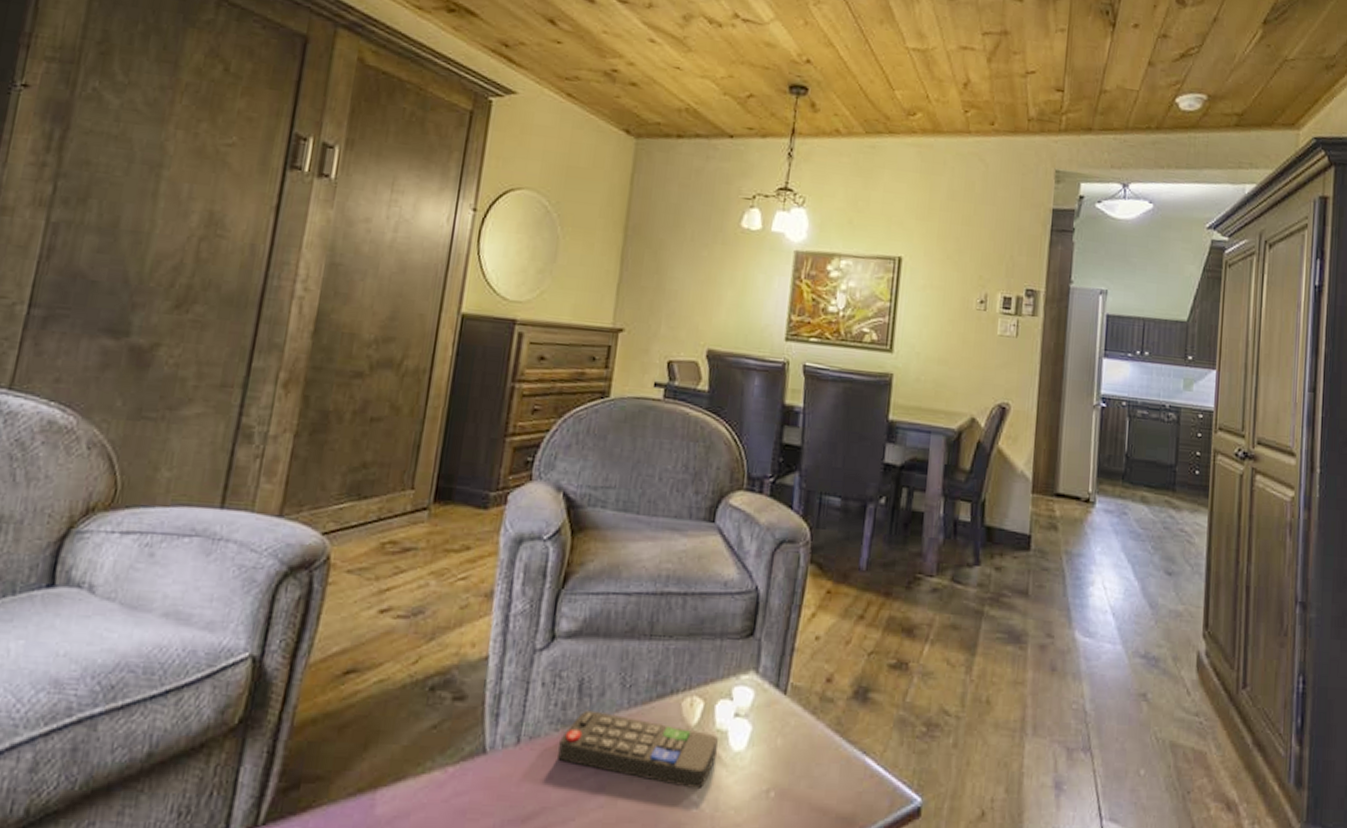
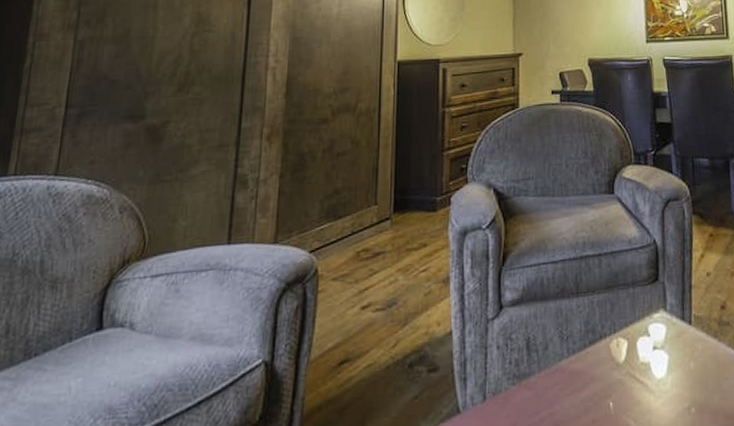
remote control: present [558,710,718,788] -> none [518,362,644,416]

